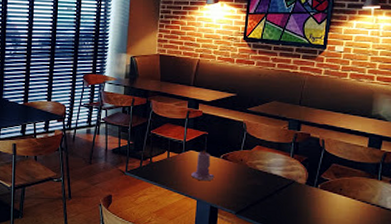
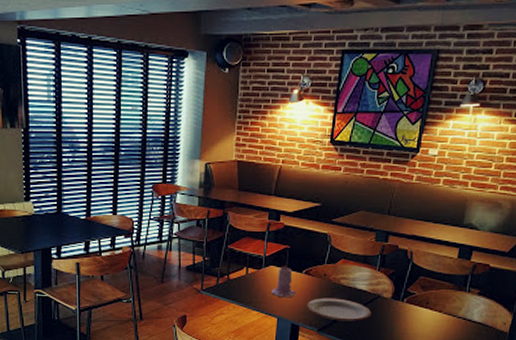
plate: none [224,182,287,205] -> present [306,298,372,321]

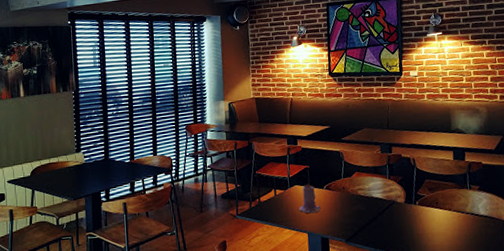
plate: present [306,298,372,321] -> none [332,208,391,230]

